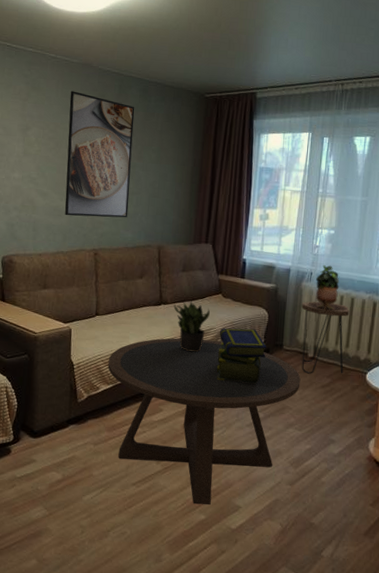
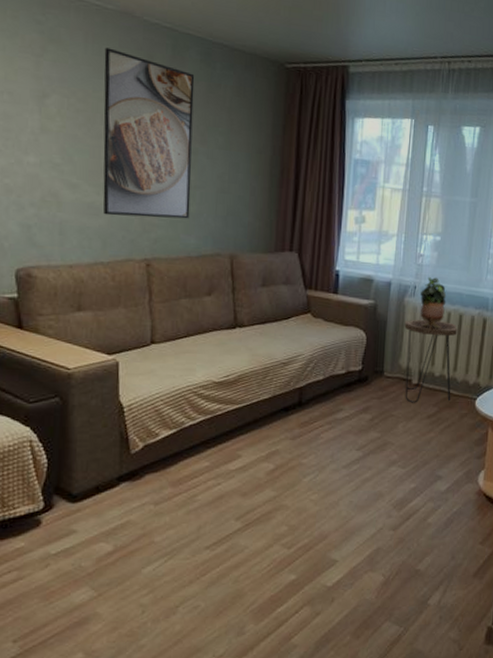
coffee table: present [108,338,301,505] -> none [169,368,404,564]
potted plant: present [173,300,210,352] -> none [252,322,297,384]
stack of books: present [216,328,266,385] -> none [306,353,365,419]

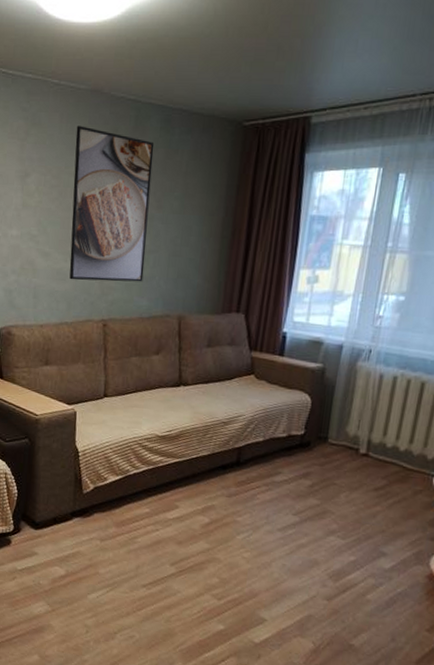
side table: present [404,319,458,403] -> none [350,385,418,474]
potted plant: present [419,277,447,330] -> none [374,340,407,397]

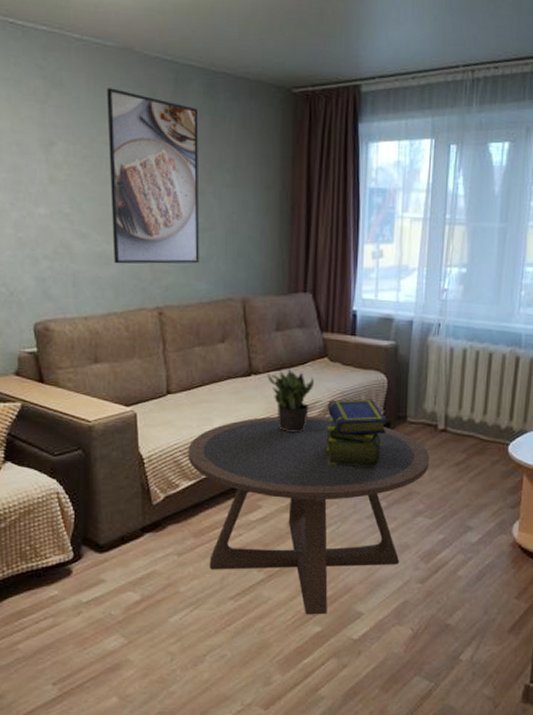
coffee table: none [117,425,348,614] -> present [188,415,430,615]
potted plant: none [195,381,239,443] -> present [267,367,314,433]
stack of books: none [243,415,307,483] -> present [326,399,387,468]

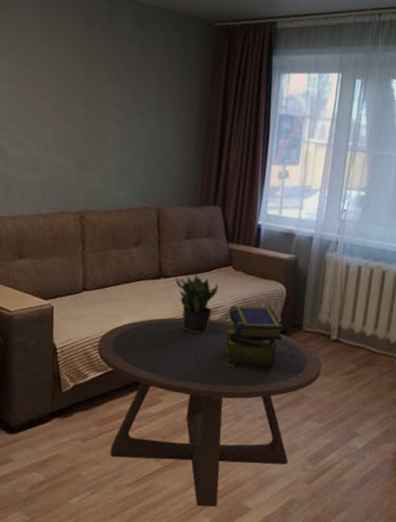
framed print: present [106,88,200,264] -> none [43,14,129,174]

